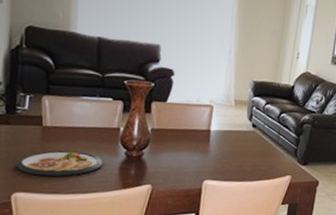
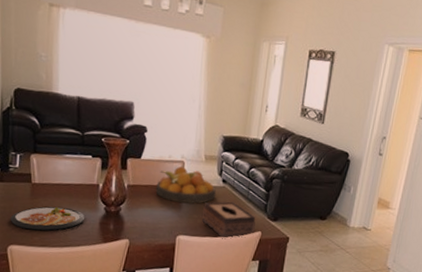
fruit bowl: none [182,110,246,148] -> present [155,166,216,204]
tissue box: none [230,146,286,184] -> present [202,201,256,240]

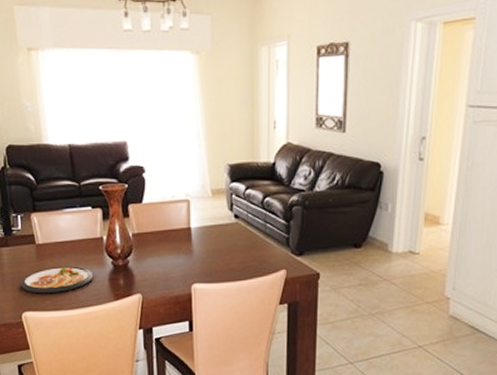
fruit bowl: present [155,166,216,204] -> none [162,206,229,248]
tissue box: present [202,201,256,240] -> none [217,239,278,283]

